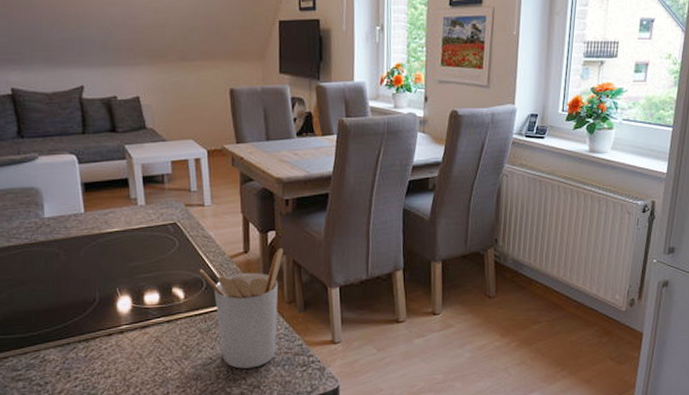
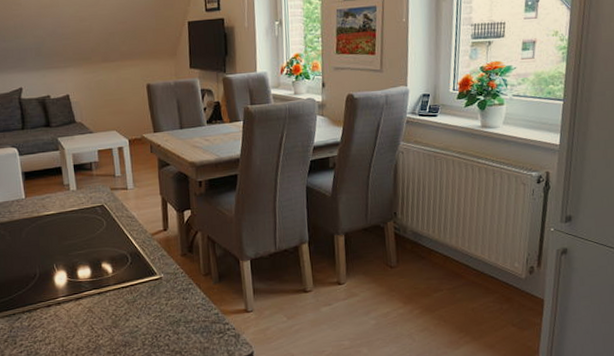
utensil holder: present [199,247,284,369] -> none [124,225,199,336]

